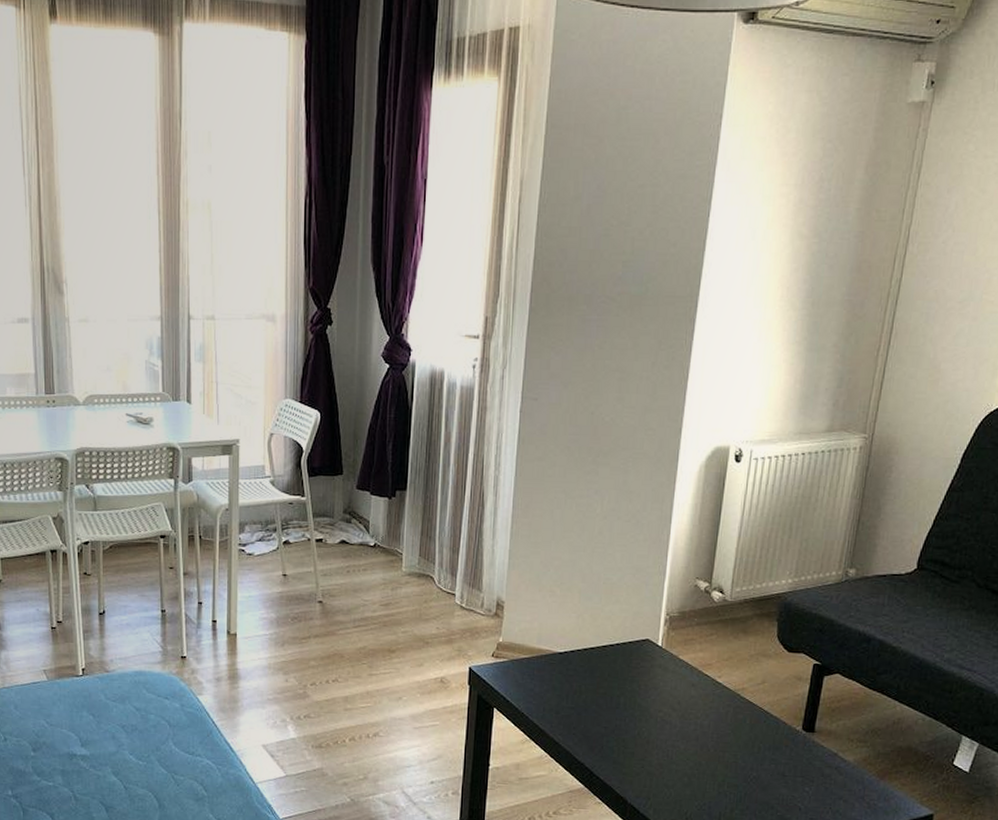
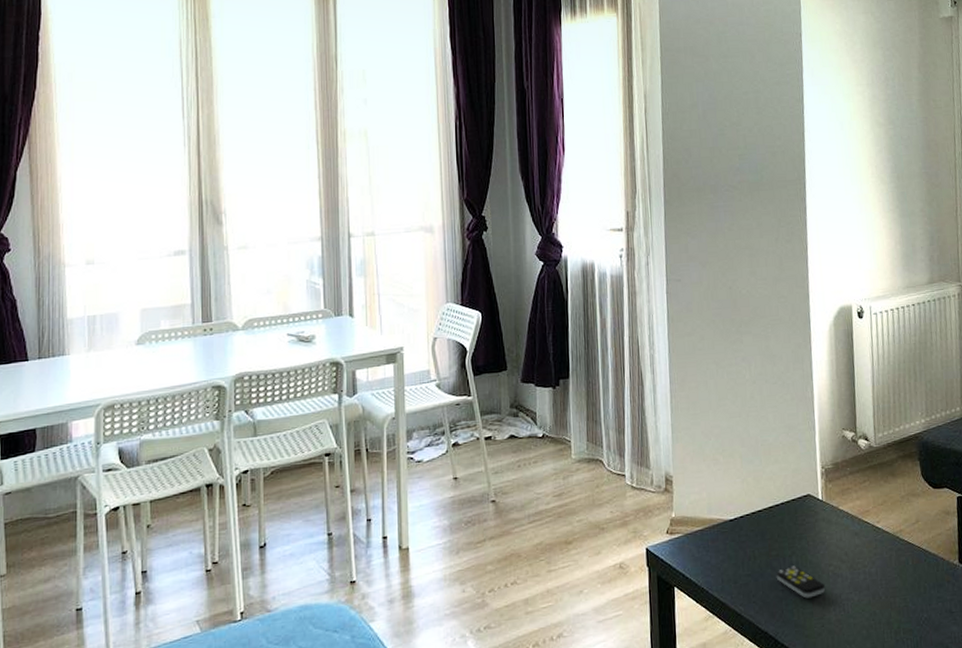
remote control: none [601,706,651,739] -> present [777,566,825,599]

